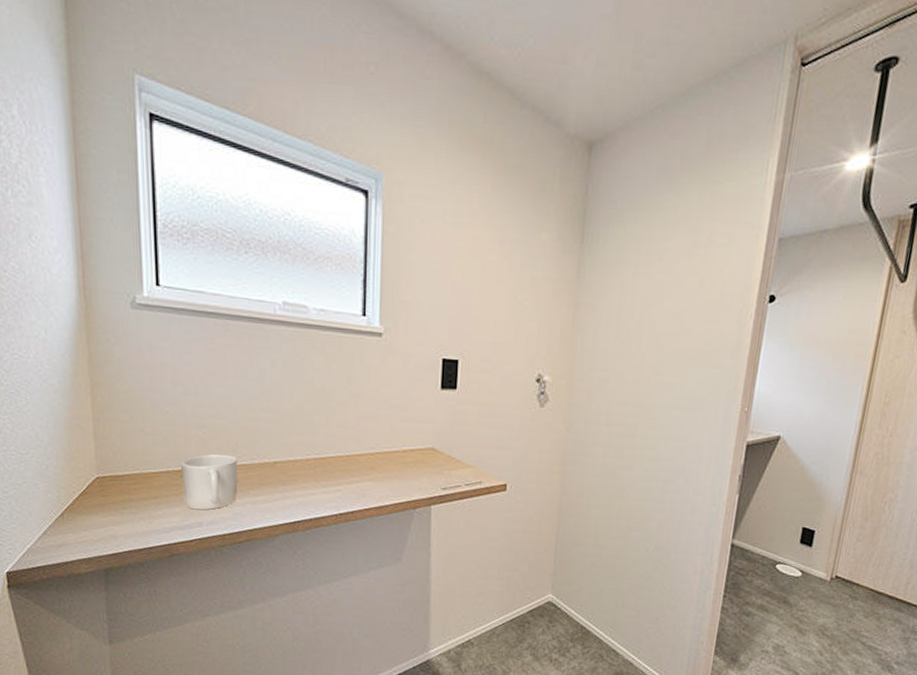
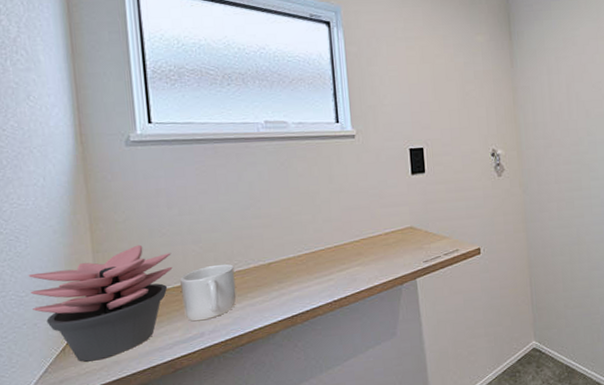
succulent plant: none [28,419,174,532] -> present [28,244,173,362]

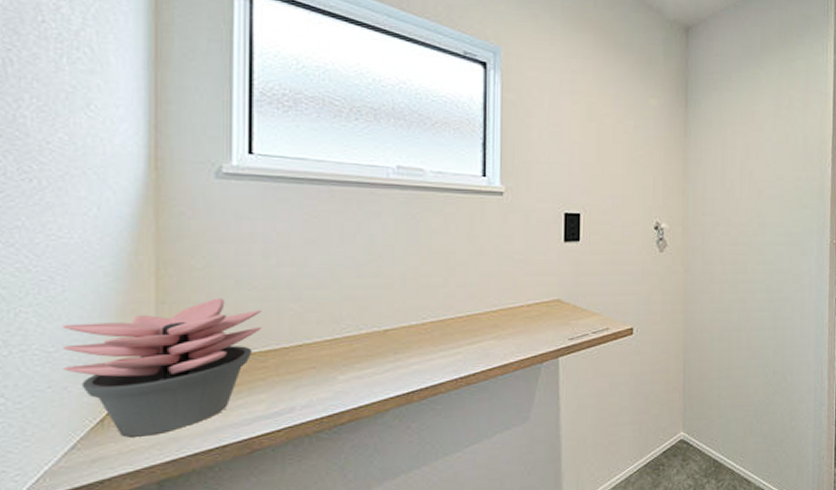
mug: present [179,263,237,322] -> none [269,327,341,394]

